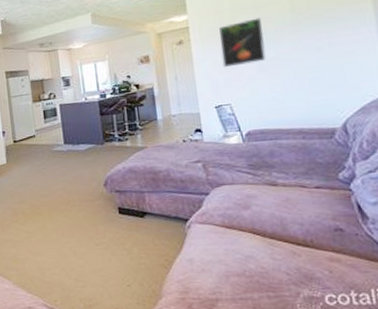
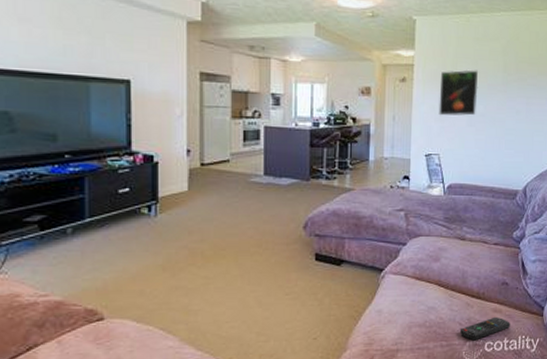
remote control: none [289,266,356,293] -> present [460,316,510,341]

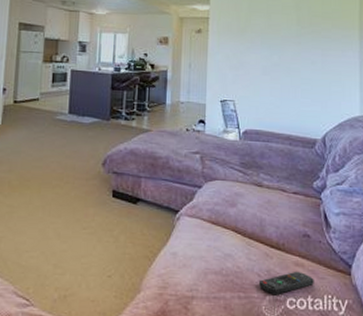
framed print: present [438,69,478,116] -> none [233,22,272,65]

